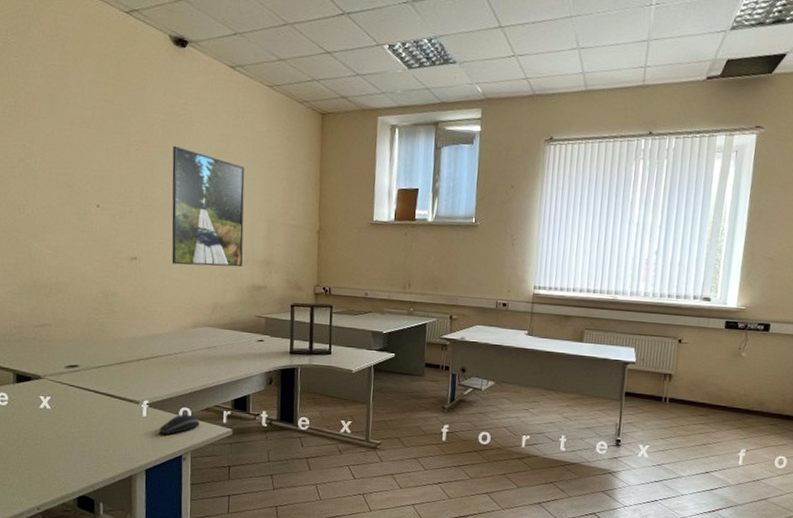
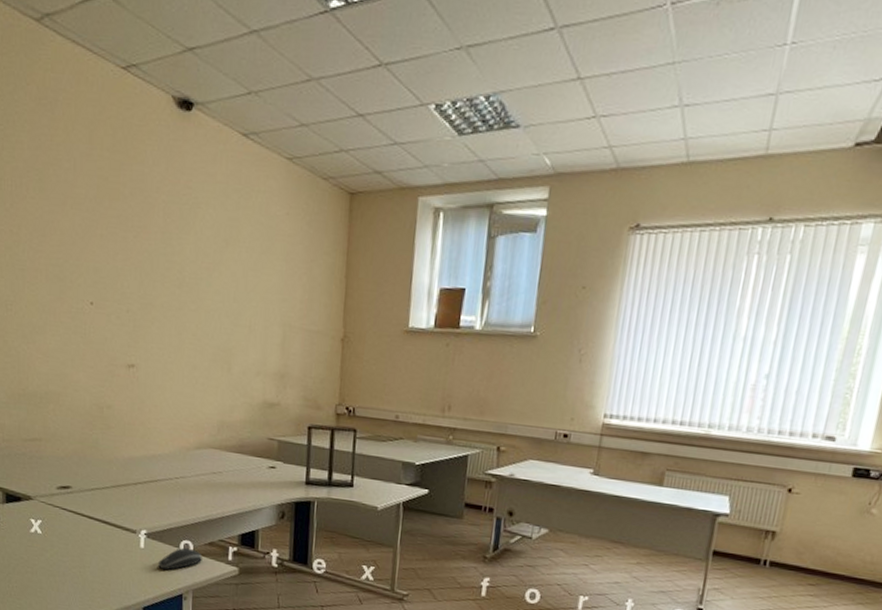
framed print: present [171,146,245,267] -> none [173,233,258,380]

